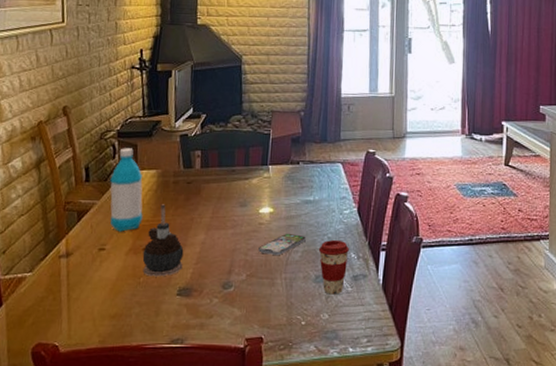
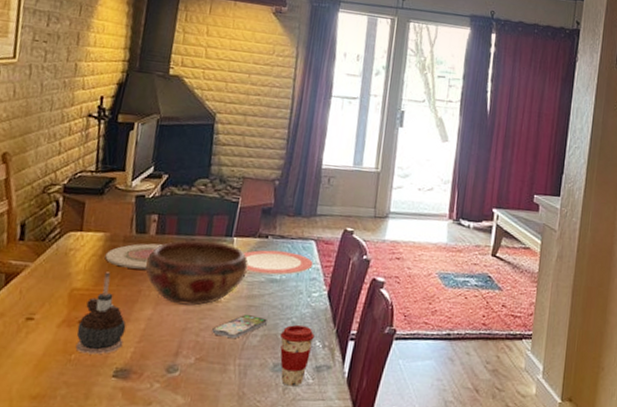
water bottle: present [110,148,143,232] -> none [43,205,87,300]
plate: none [159,176,209,200] -> present [105,243,164,270]
decorative bowl: none [195,170,284,229] -> present [145,240,248,306]
plate: none [278,175,342,197] -> present [242,250,314,276]

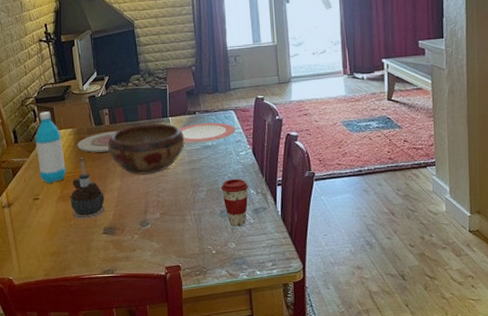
water bottle: none [43,205,87,300] -> present [35,111,66,183]
smartphone: present [212,315,267,339] -> none [168,176,209,196]

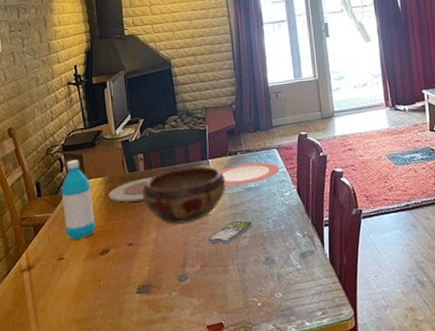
candle: present [70,157,105,220] -> none [100,208,139,279]
smartphone: none [168,176,209,196] -> present [208,221,252,244]
coffee cup: present [220,178,248,227] -> none [265,221,294,274]

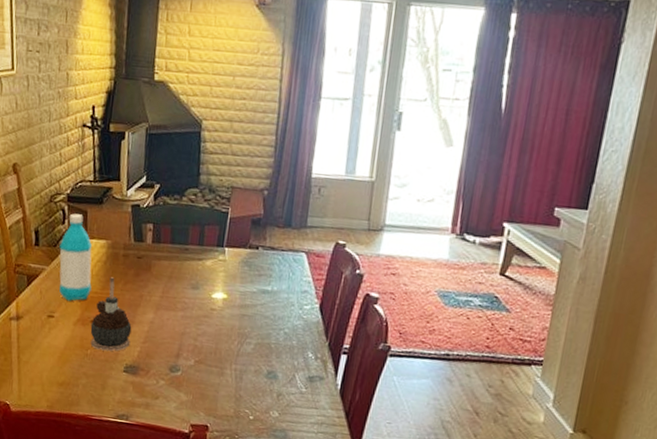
candle: none [100,208,139,279] -> present [90,277,132,352]
plate: present [108,177,153,203] -> none [108,251,160,276]
decorative bowl: present [143,165,226,224] -> none [145,249,240,312]
smartphone: present [208,221,252,244] -> none [209,323,260,345]
plate: present [219,162,280,186] -> none [234,261,305,287]

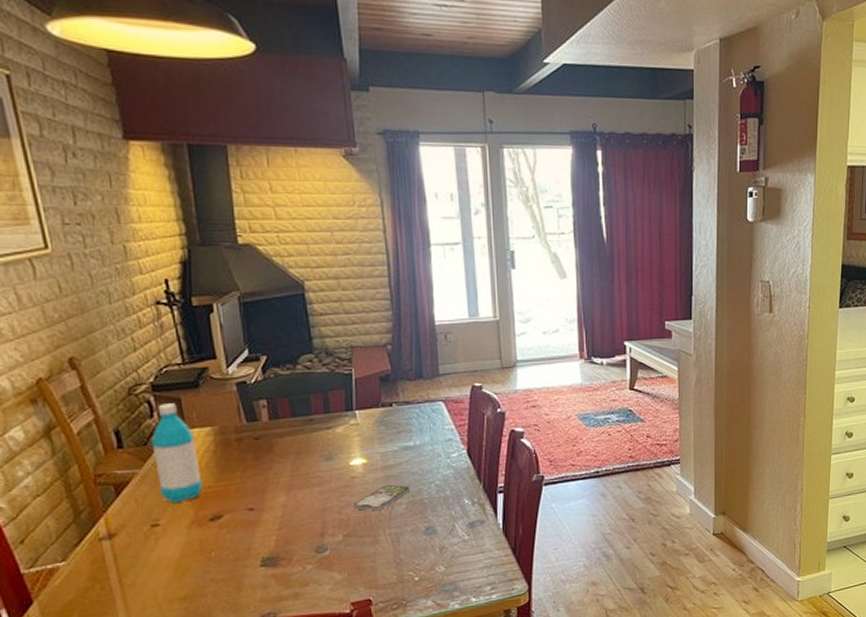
candle: present [90,277,132,352] -> none [209,466,263,550]
smartphone: none [209,323,260,345] -> present [354,485,410,511]

